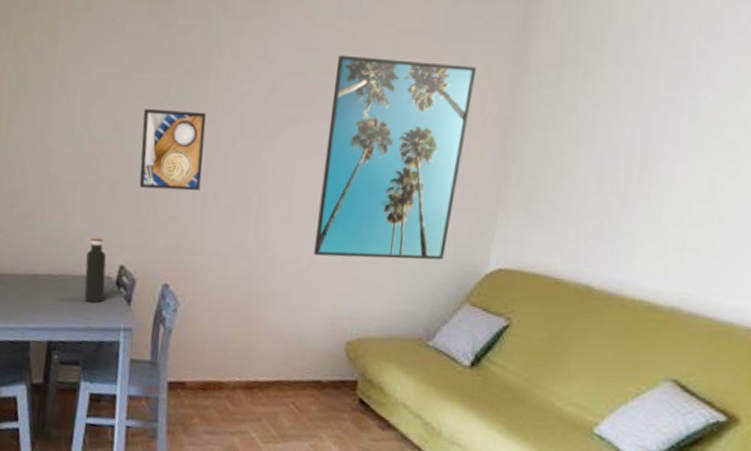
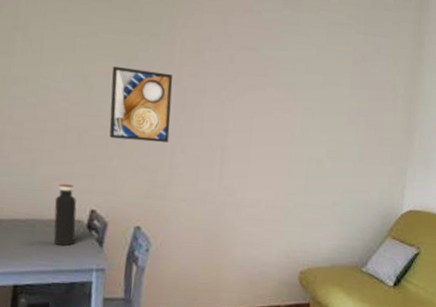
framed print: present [314,55,476,260] -> none [270,36,388,204]

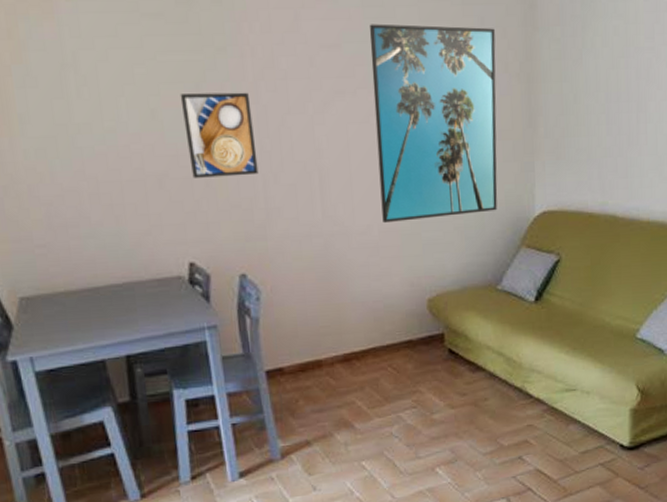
water bottle: present [53,183,77,246] -> none [148,237,180,307]
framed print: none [270,36,388,204] -> present [370,24,498,224]

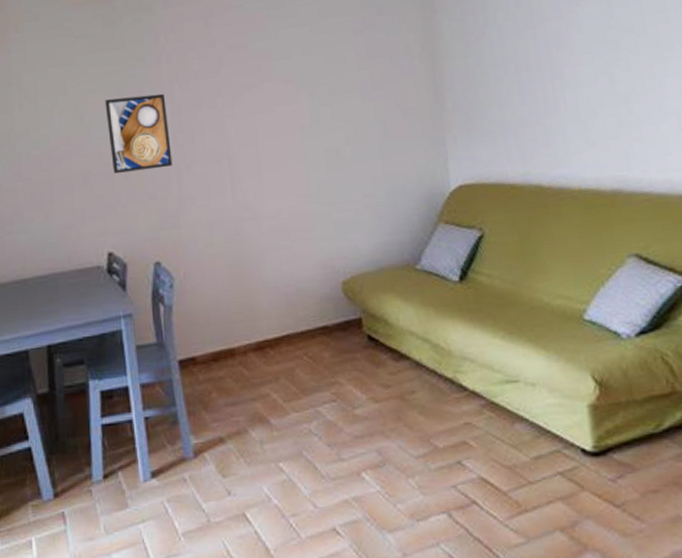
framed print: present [370,24,498,224] -> none [273,15,410,206]

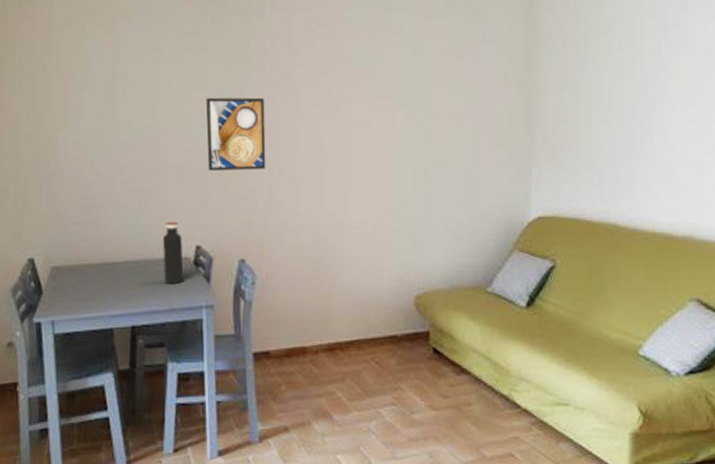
water bottle: none [72,229,98,297] -> present [162,221,184,285]

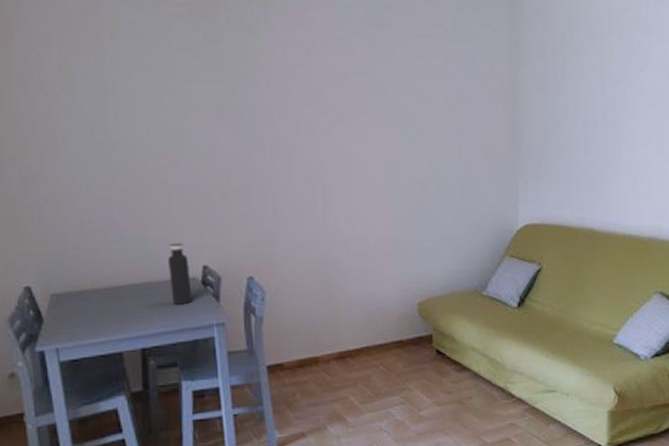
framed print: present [205,97,266,171] -> none [203,116,269,191]

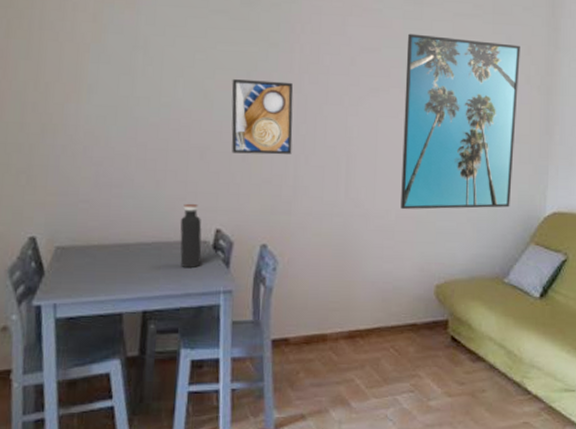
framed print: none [203,116,269,191] -> present [231,79,294,155]
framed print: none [372,58,484,233] -> present [401,33,520,210]

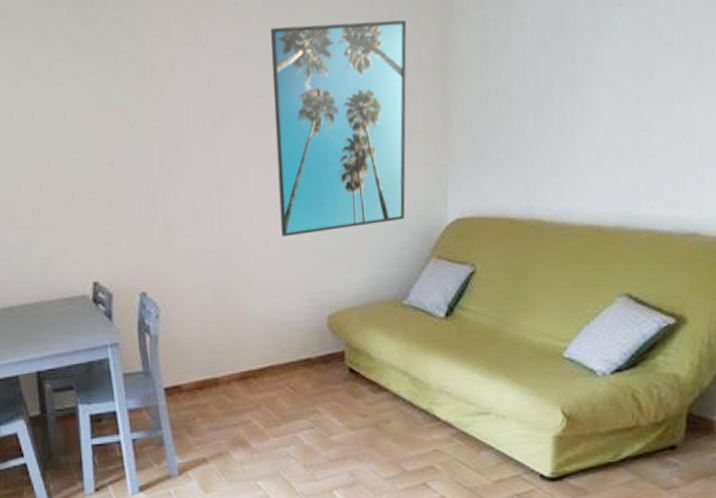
water bottle: present [180,203,203,269] -> none [56,258,84,326]
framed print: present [231,79,294,155] -> none [85,109,158,199]

